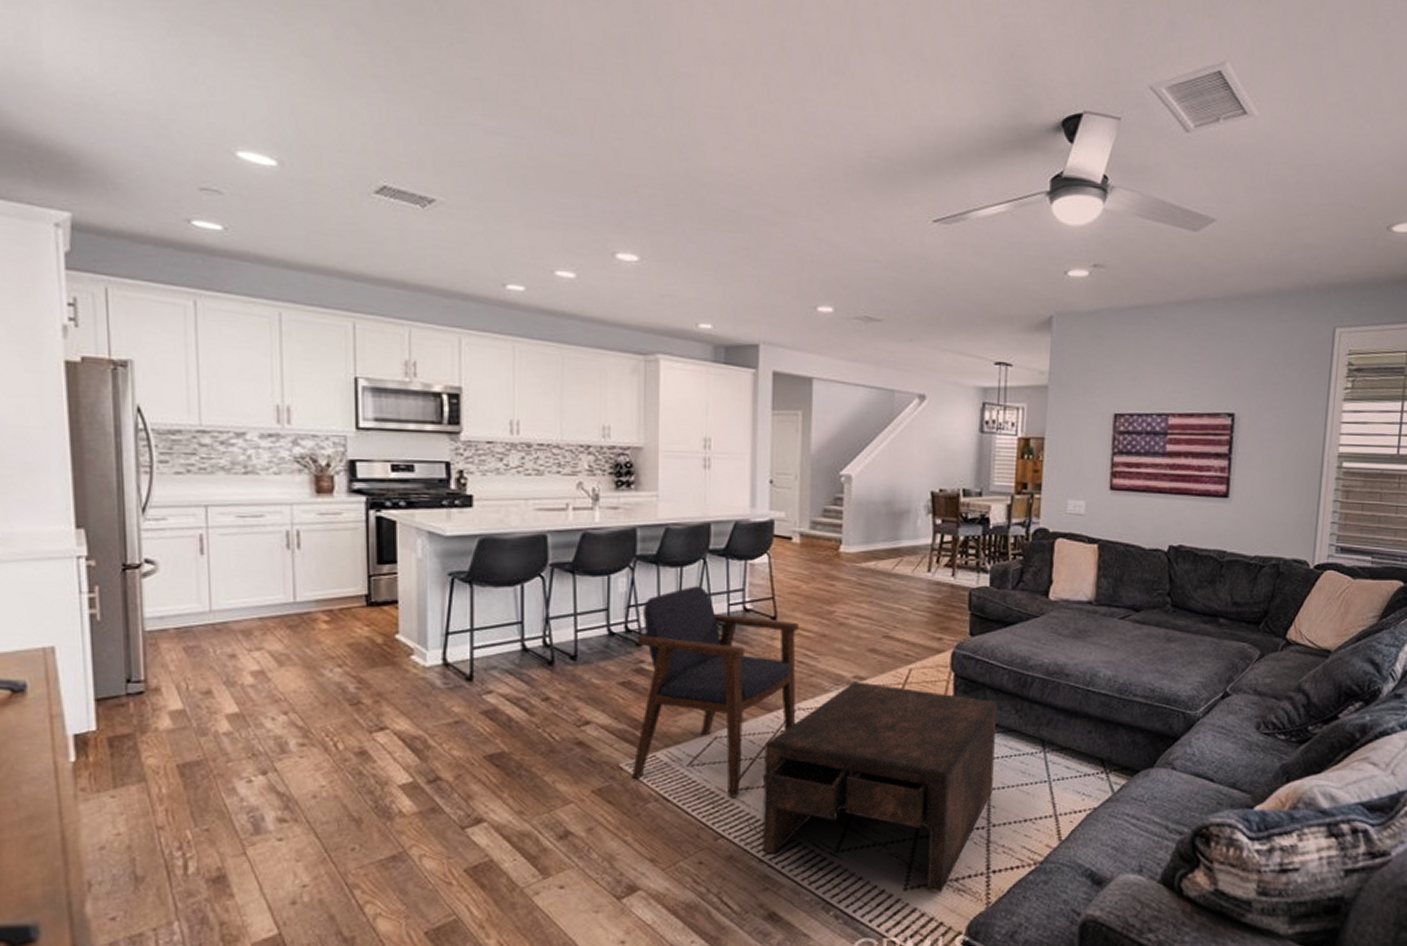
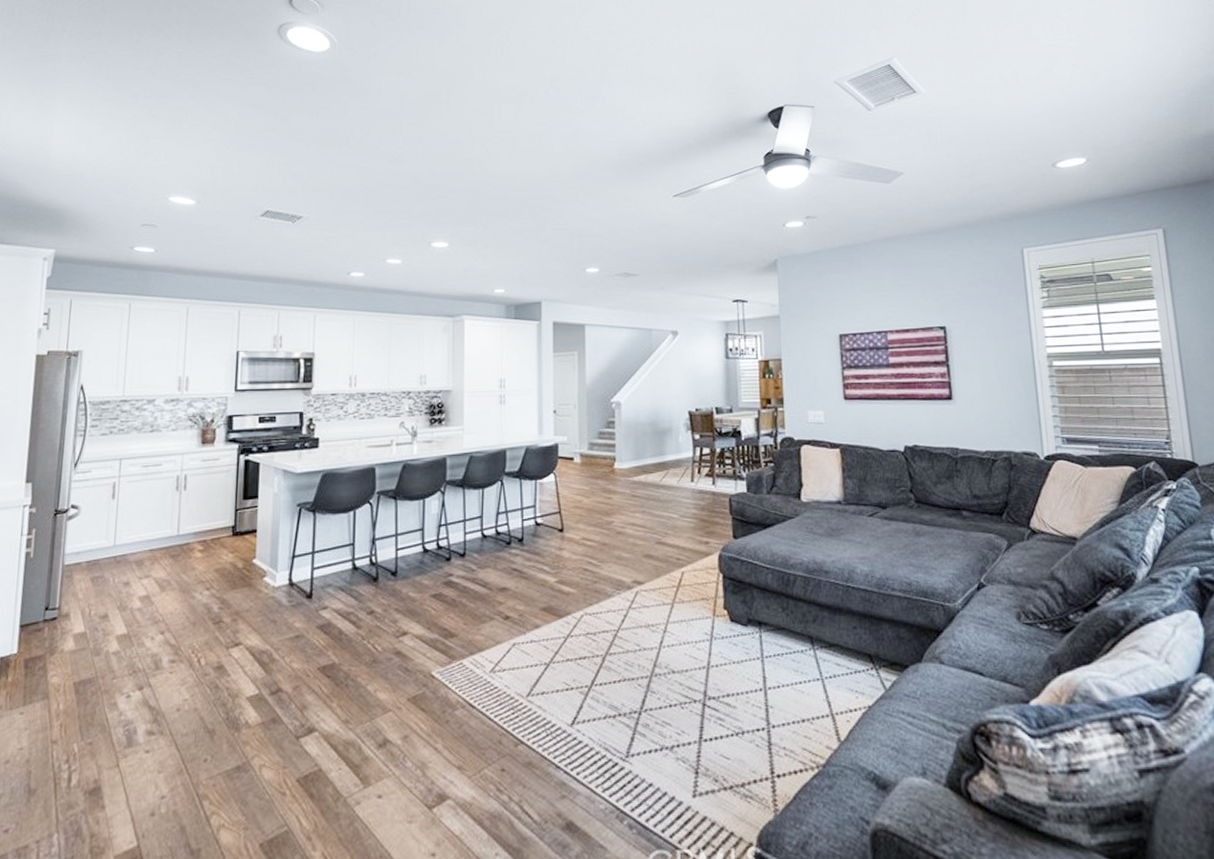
armchair: present [631,586,799,797] -> none [441,505,584,702]
coffee table: present [762,681,997,893] -> none [556,586,769,800]

